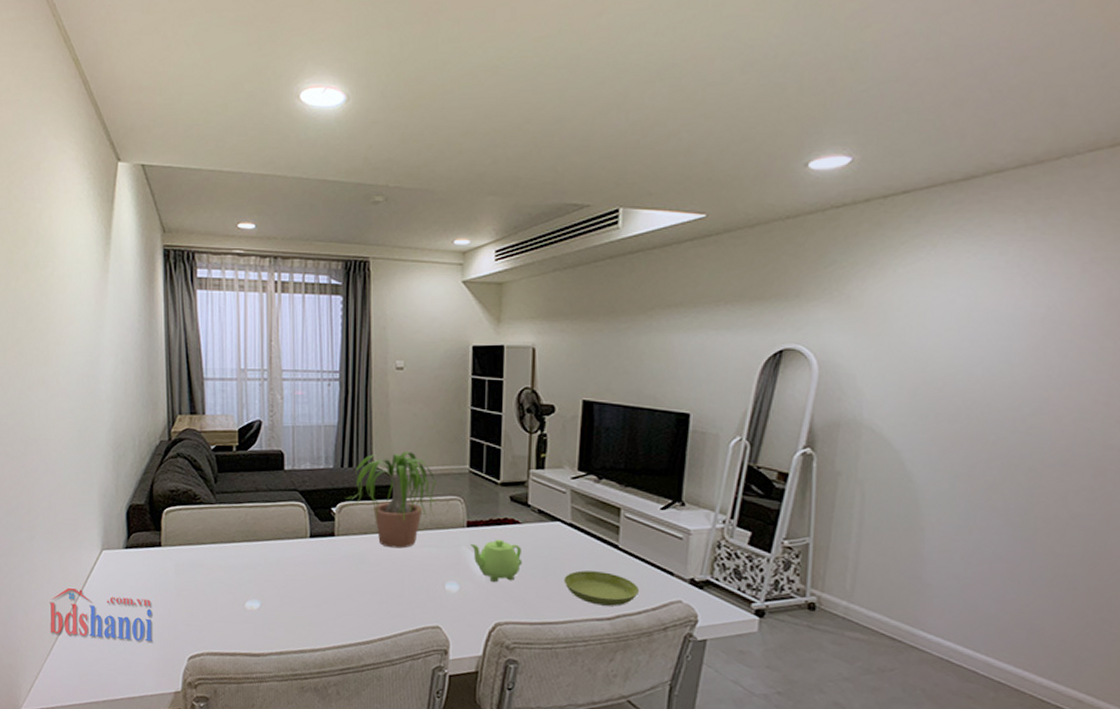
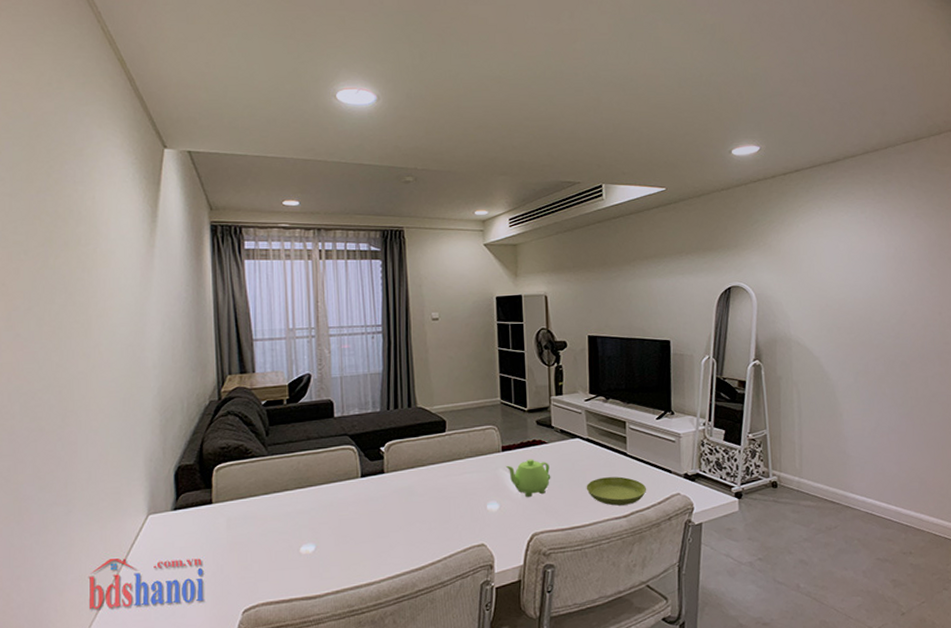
potted plant: present [347,450,437,549] -> none [394,389,475,478]

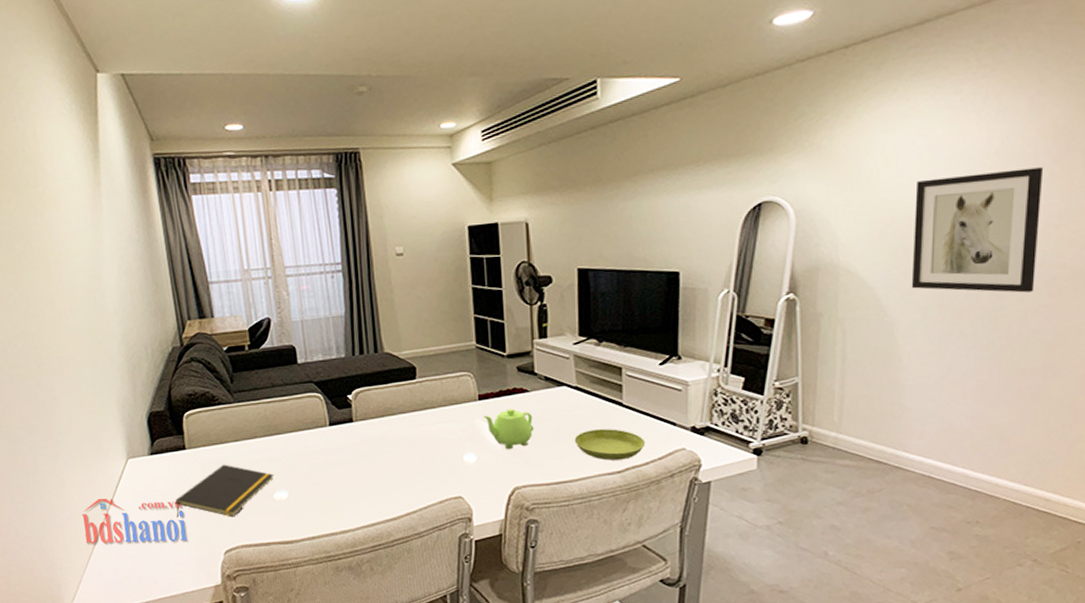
notepad: none [194,518,302,576] -> present [175,464,274,518]
wall art: none [841,269,930,363] -> present [911,167,1044,293]

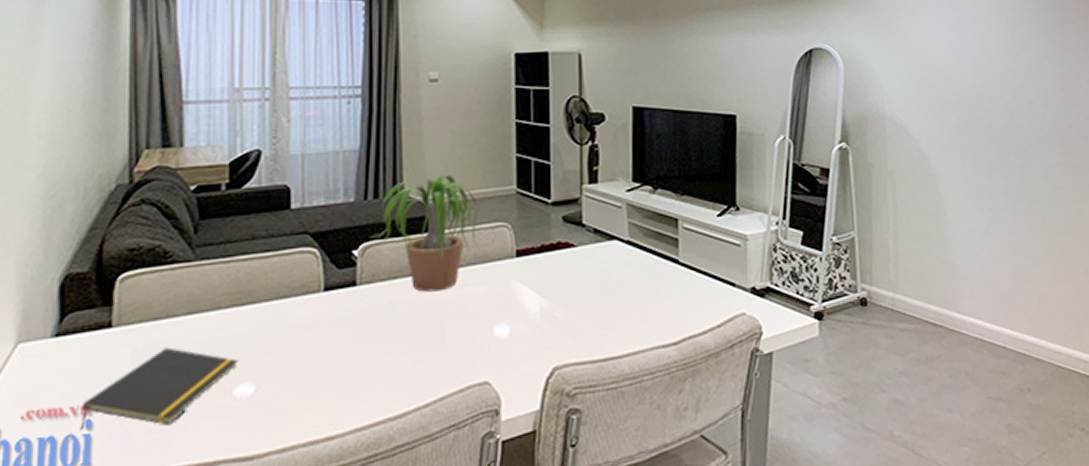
potted plant: none [361,333,448,428] -> present [372,173,481,292]
teapot: present [484,408,534,449] -> none [521,267,580,318]
saucer: present [574,429,646,460] -> none [625,291,704,330]
wall art: present [911,167,1044,293] -> none [945,34,1051,150]

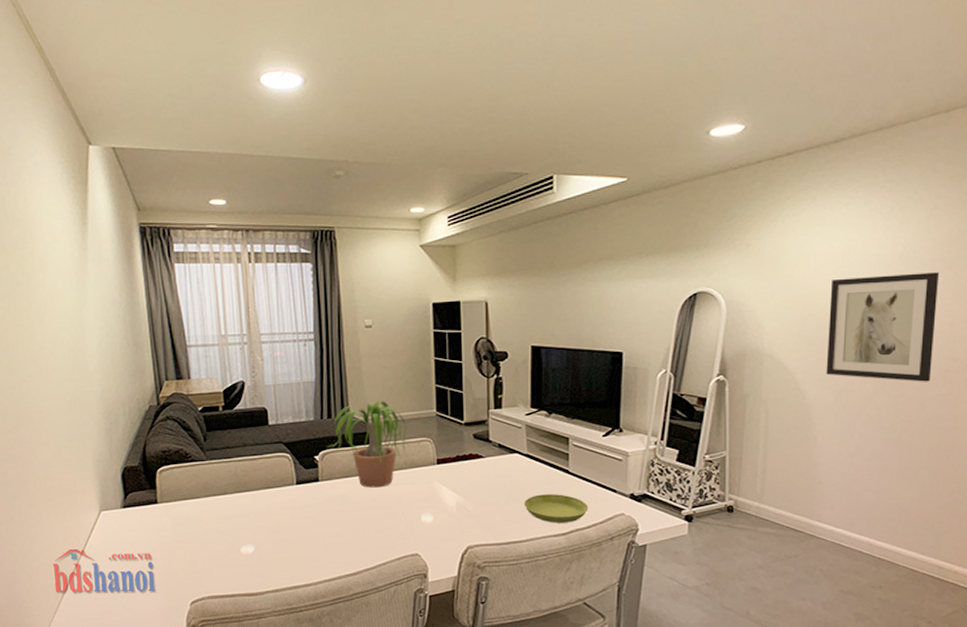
notepad: present [80,347,239,431] -> none [144,518,242,569]
saucer: none [625,291,704,330] -> present [524,494,589,523]
wall art: none [945,34,1051,150] -> present [826,272,940,382]

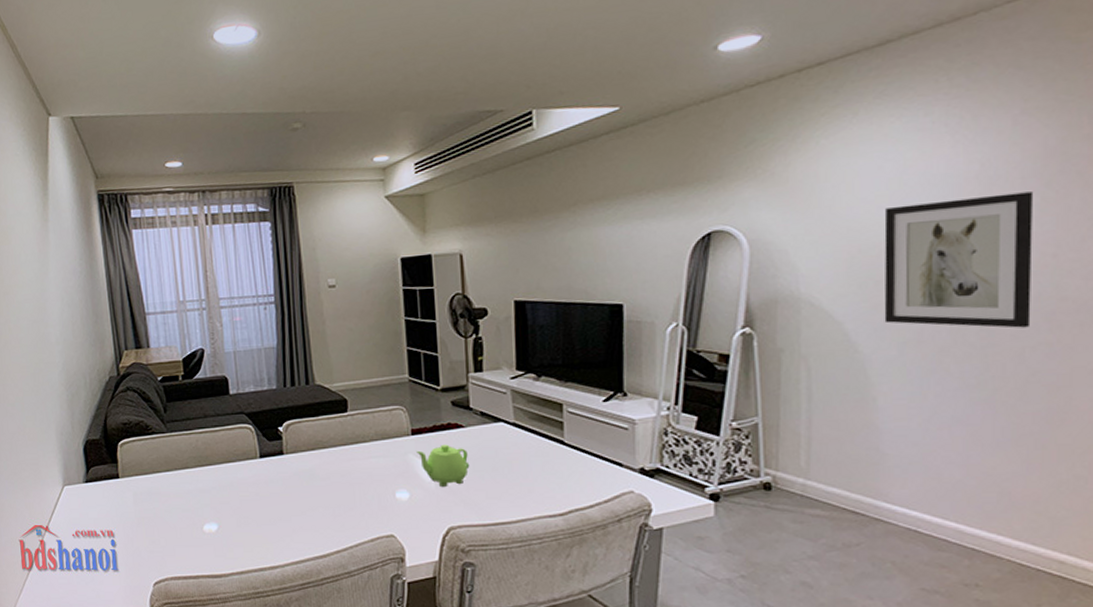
potted plant: present [328,400,409,488] -> none [292,365,380,462]
teapot: none [441,473,487,510] -> present [417,444,470,486]
saucer: present [524,494,589,523] -> none [512,468,590,502]

